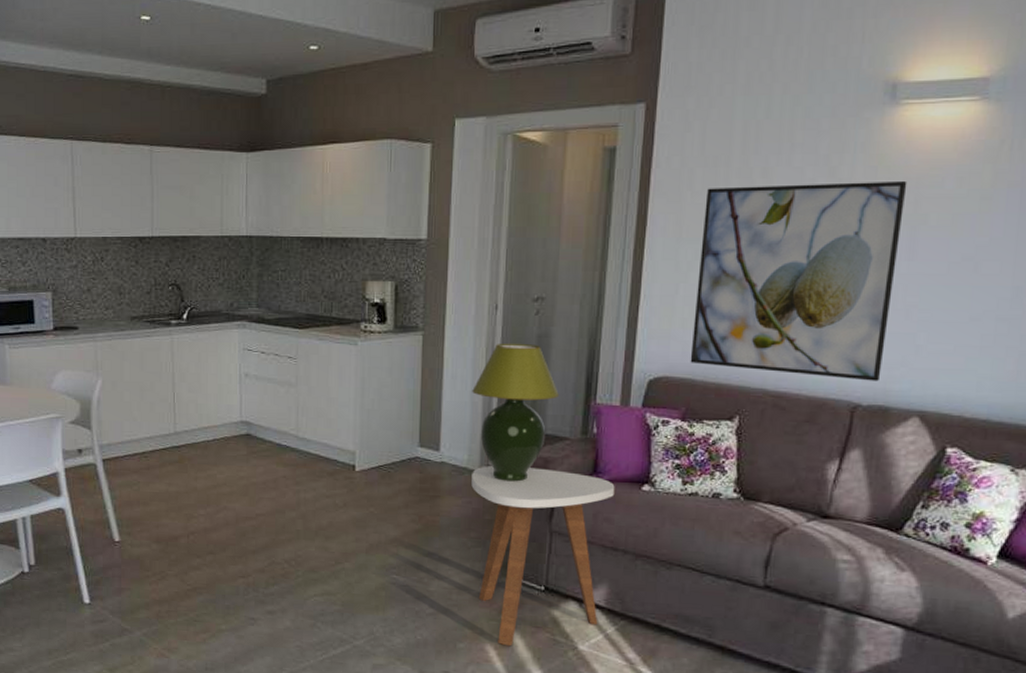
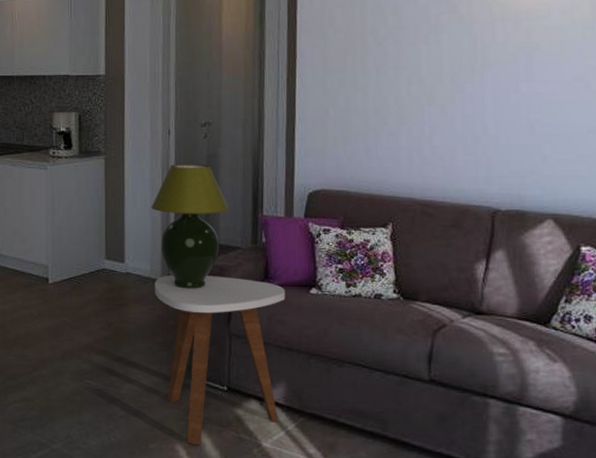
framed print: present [690,180,907,381] -> none [344,14,519,189]

